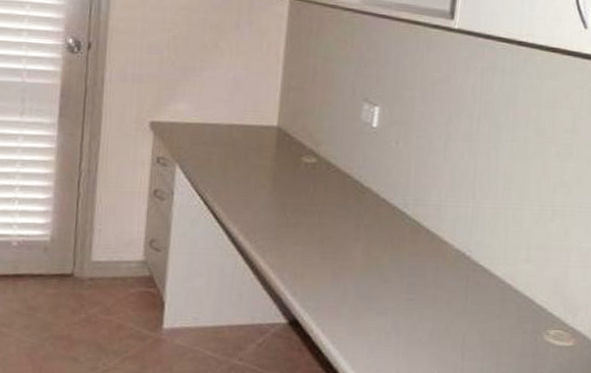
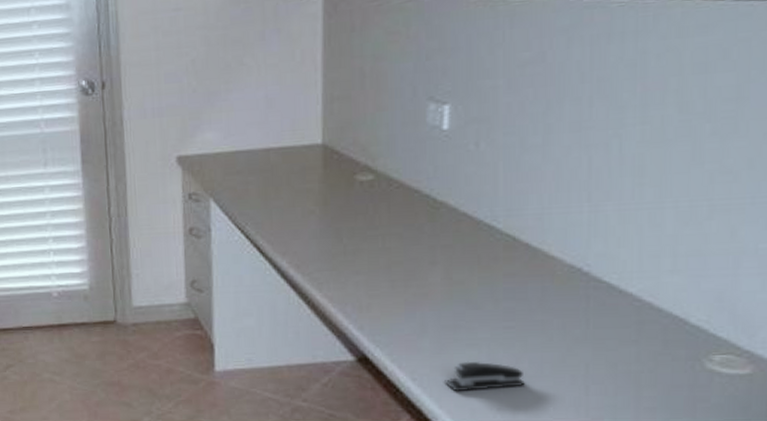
stapler: none [358,327,420,355] -> present [445,361,526,392]

